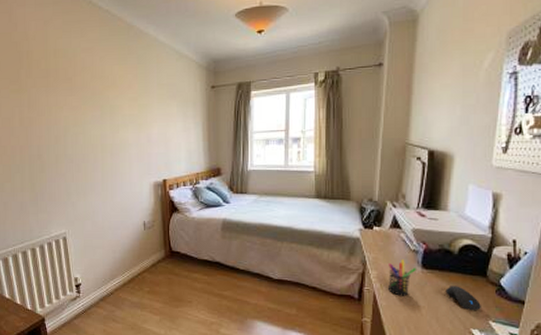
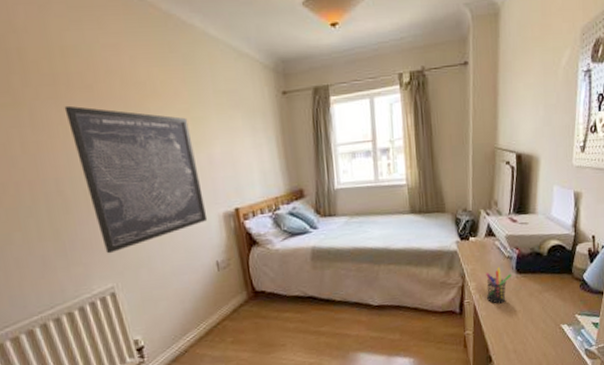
wall art: none [51,92,141,206] -> present [64,105,208,254]
computer mouse: present [445,286,481,310] -> none [538,286,568,308]

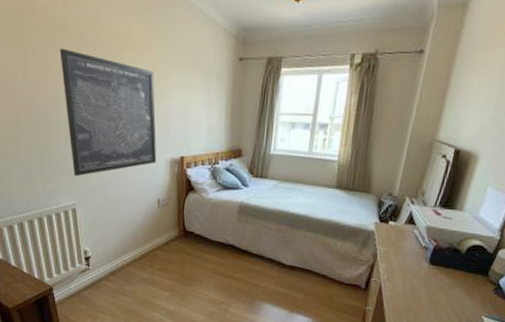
pen holder: present [486,267,511,304] -> none [394,255,424,289]

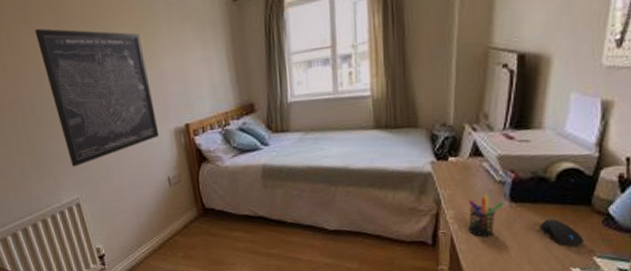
pen holder: none [394,255,424,289] -> present [468,194,503,237]
computer mouse: none [447,282,478,306] -> present [539,219,584,246]

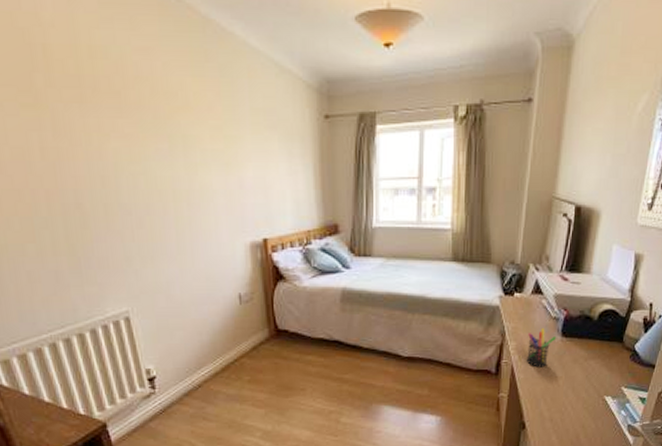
wall art: present [34,28,160,167] -> none [88,111,233,276]
computer mouse: present [539,219,584,246] -> none [583,353,616,377]

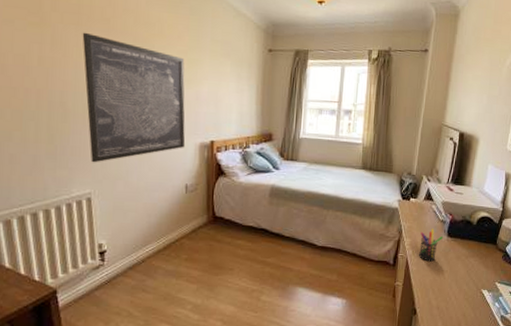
wall art: none [88,111,233,276] -> present [82,32,186,163]

